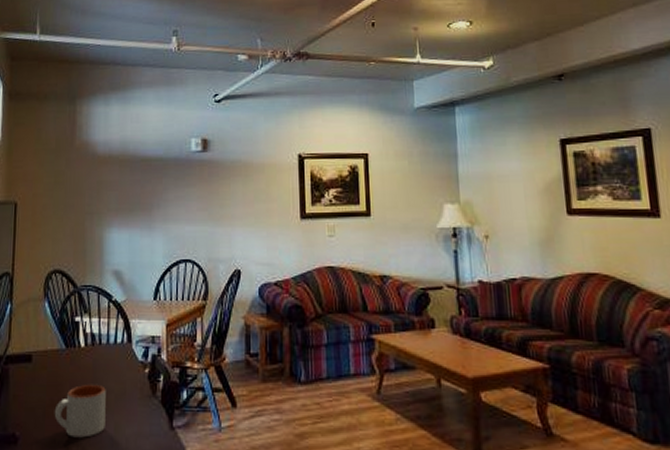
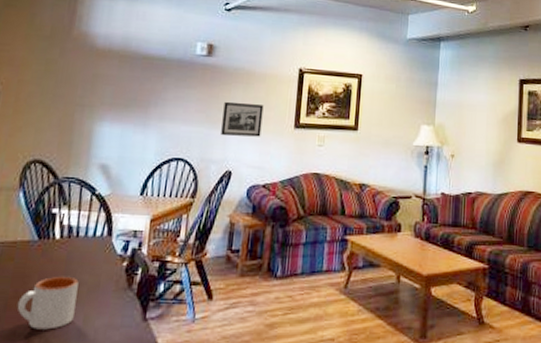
picture frame: none [225,196,266,233] -> present [221,101,264,137]

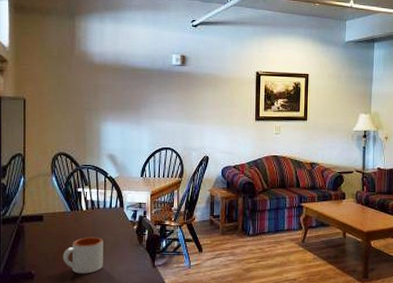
picture frame: present [221,101,264,137] -> none [198,101,230,129]

